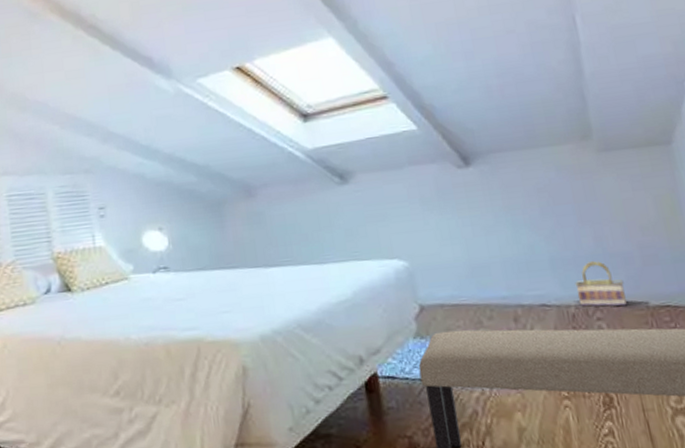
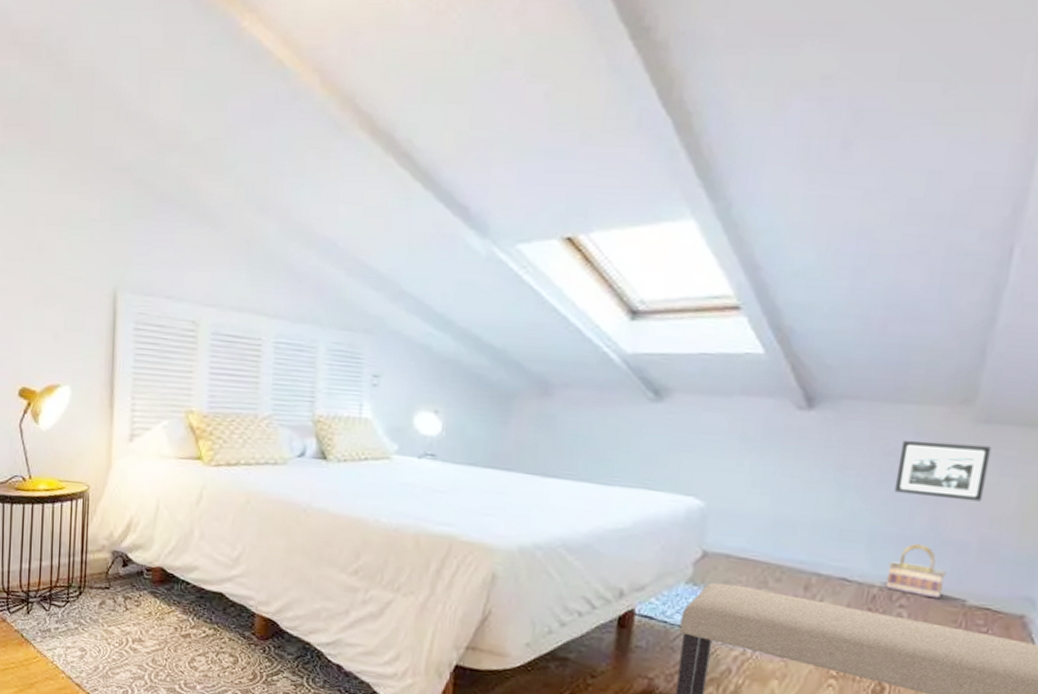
picture frame: none [548,169,628,221] -> present [894,440,992,502]

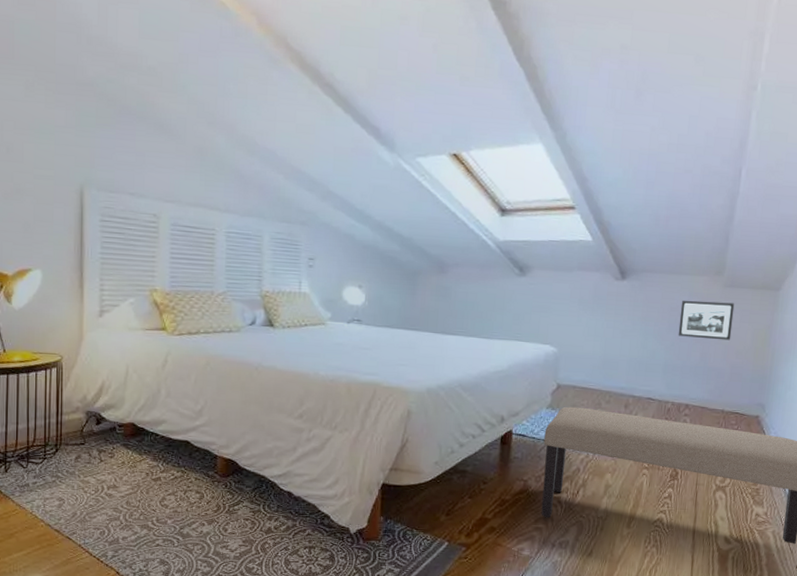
basket: present [885,544,947,599] -> none [675,371,712,408]

